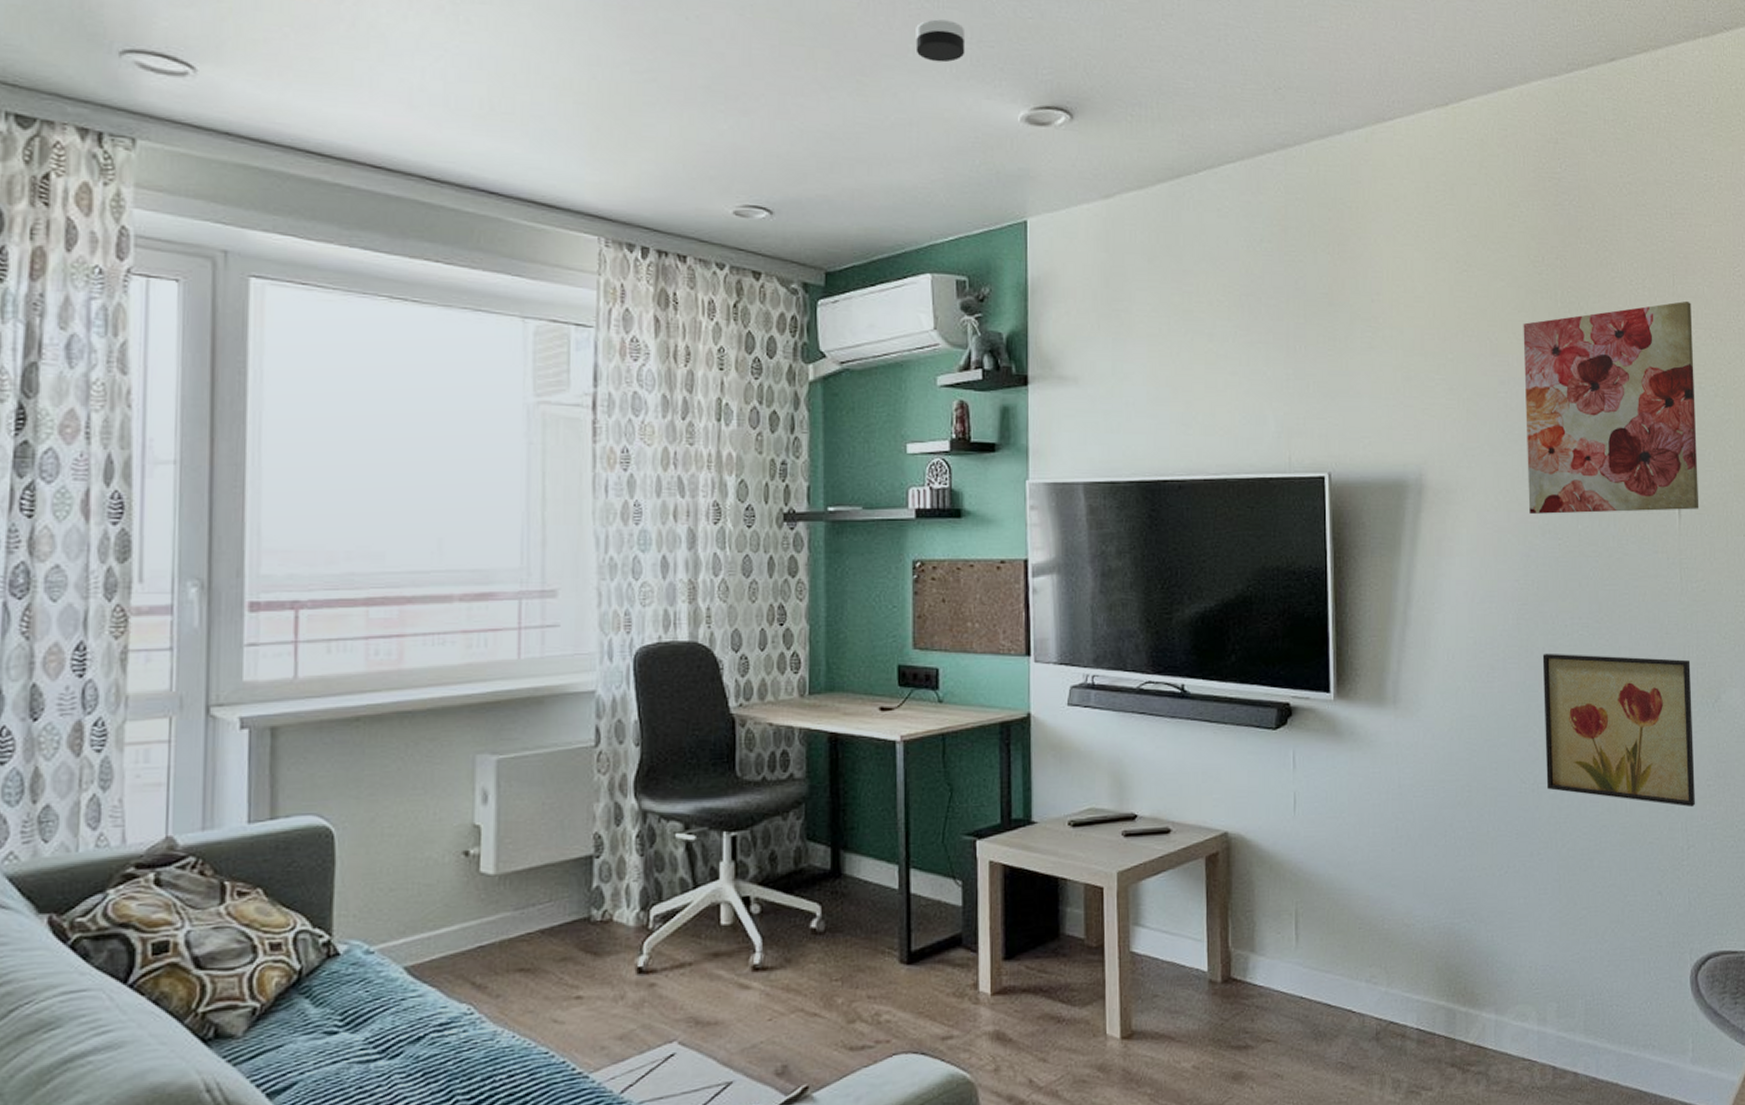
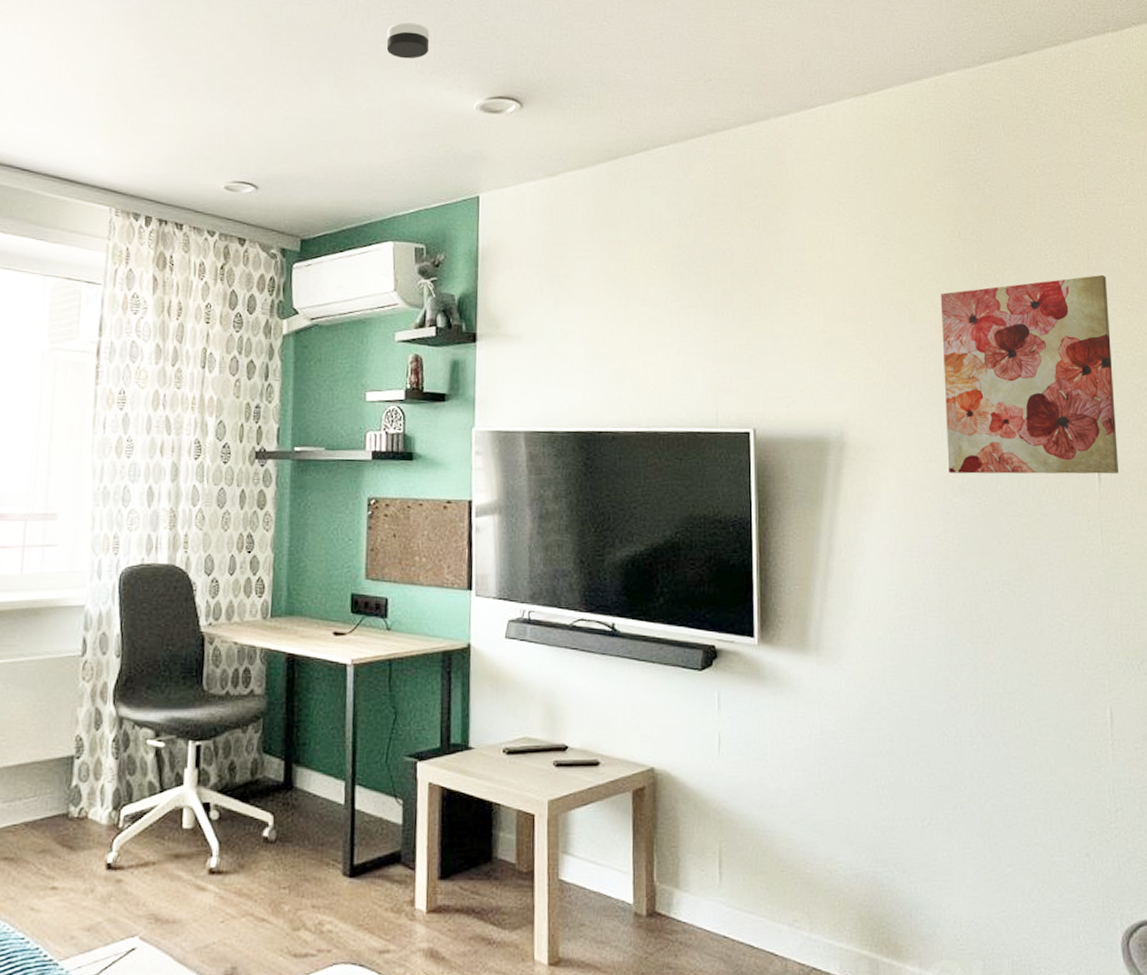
wall art: present [1542,653,1695,808] -> none [963,608,1122,770]

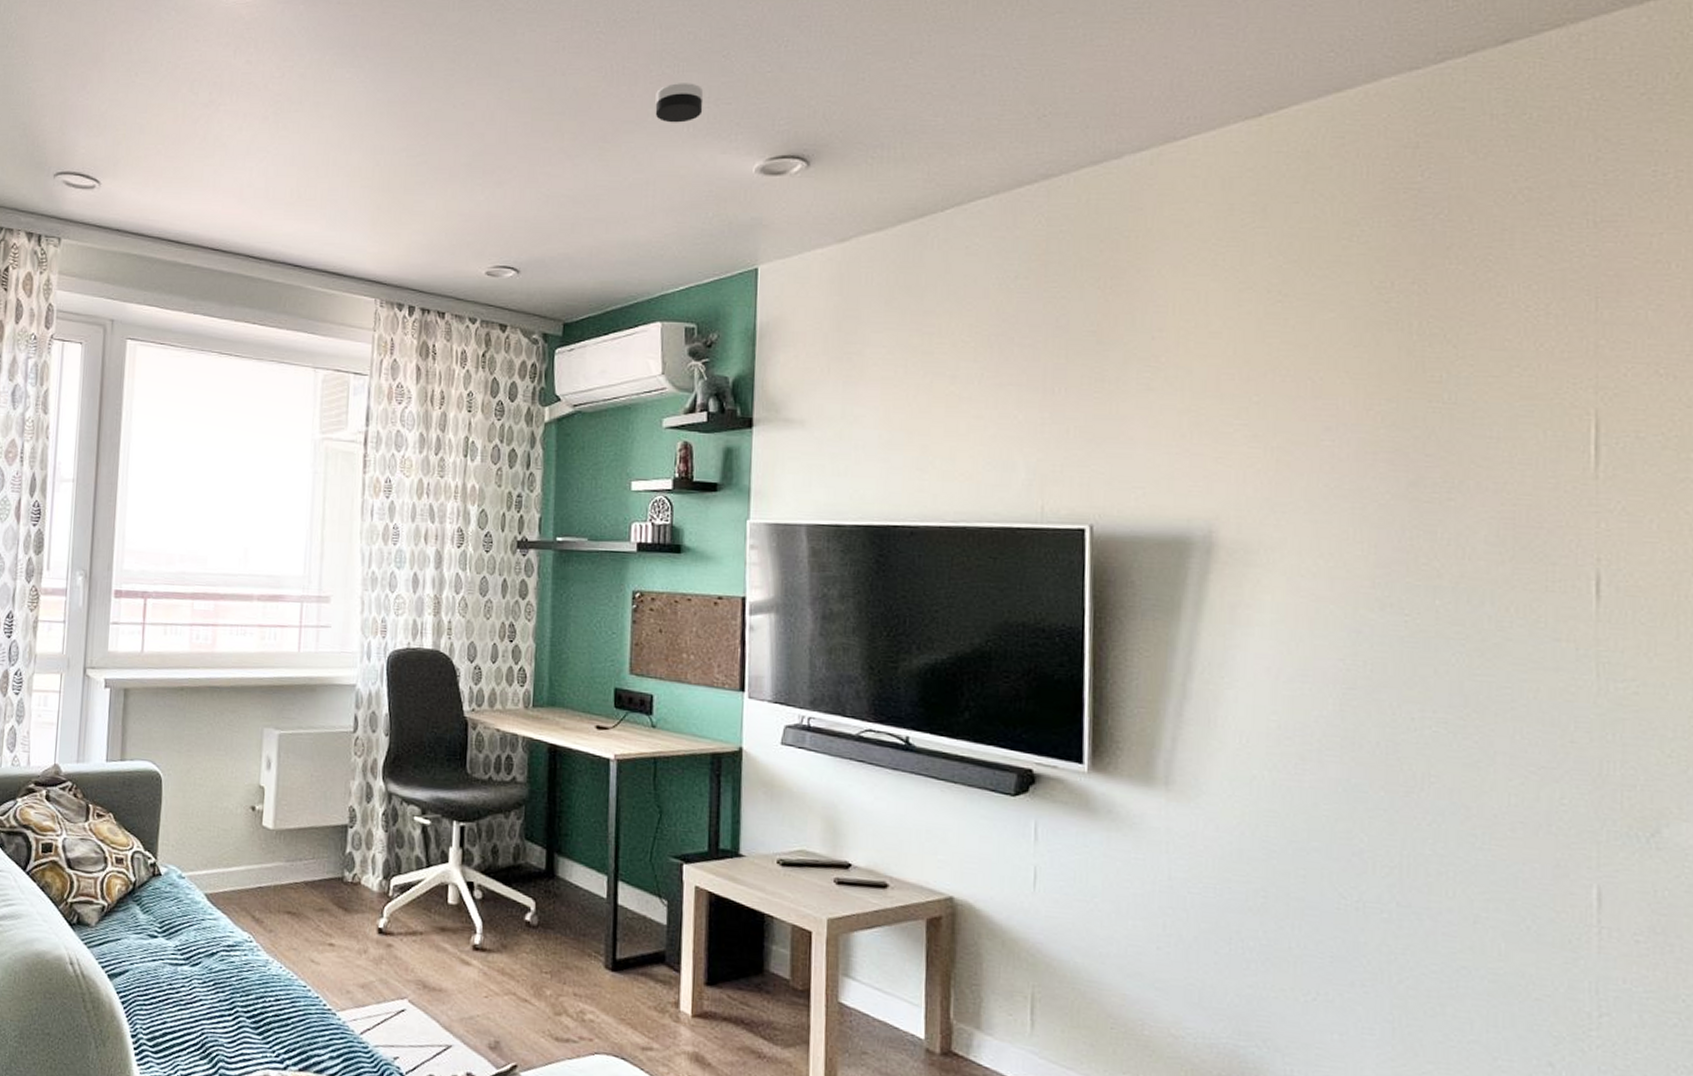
wall art: present [940,274,1119,474] -> none [1359,329,1632,591]

